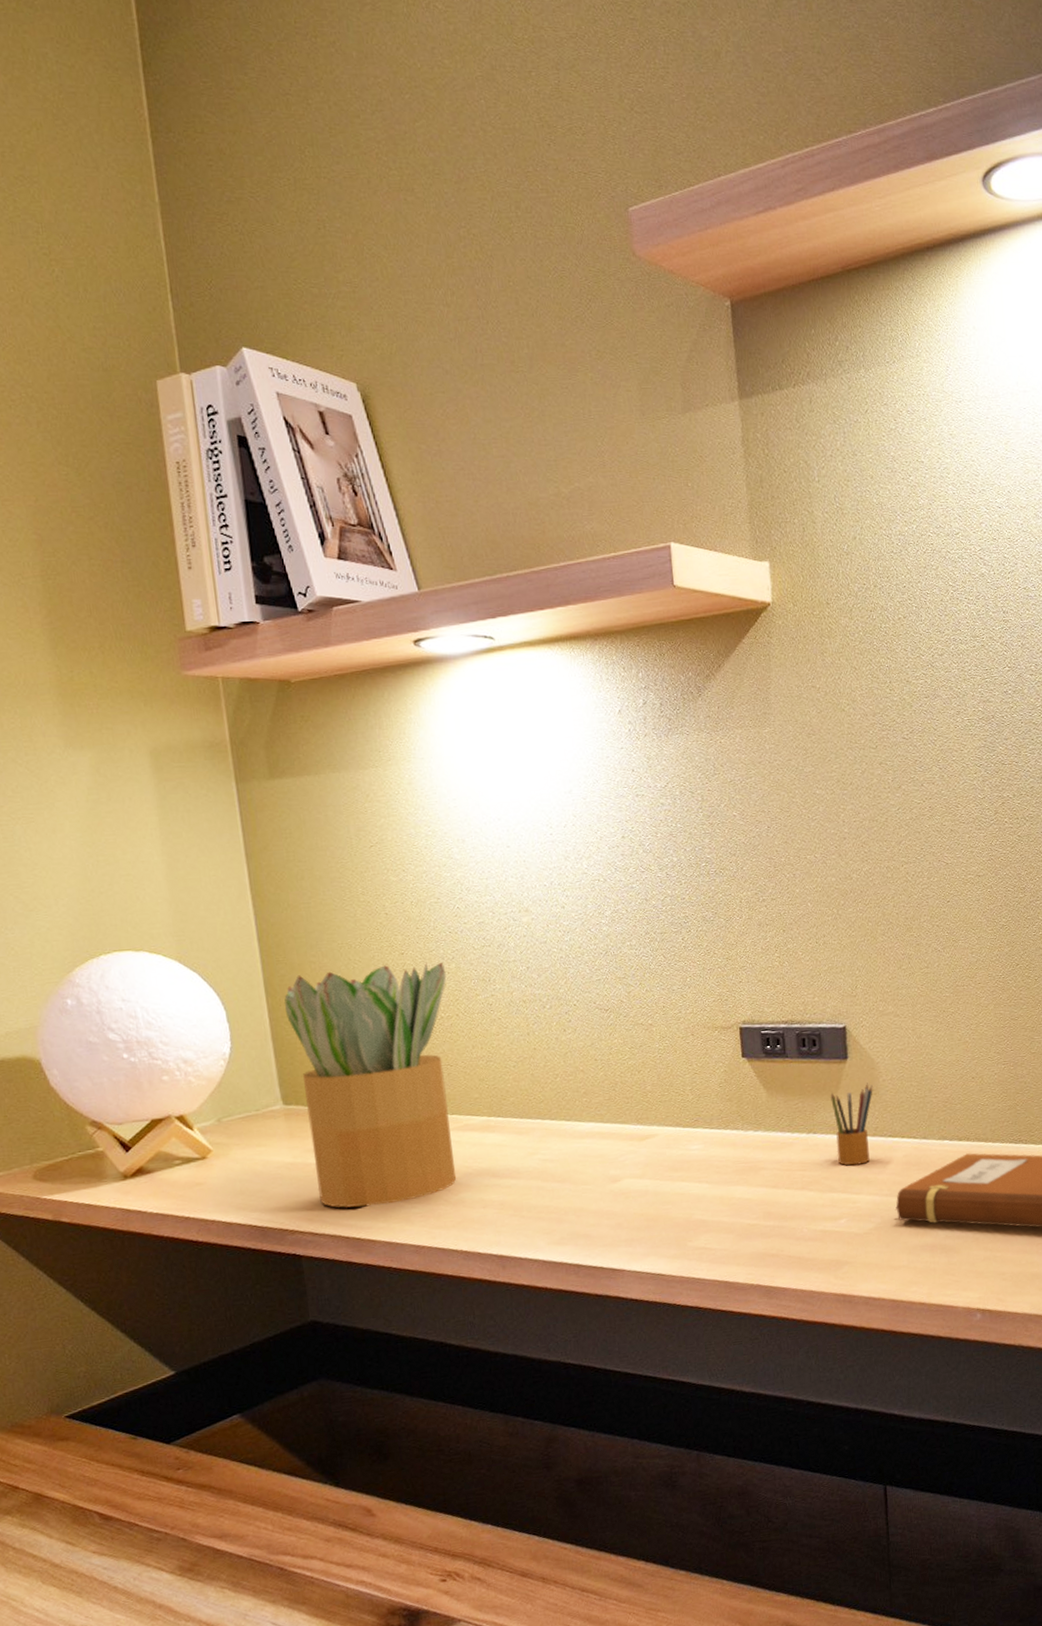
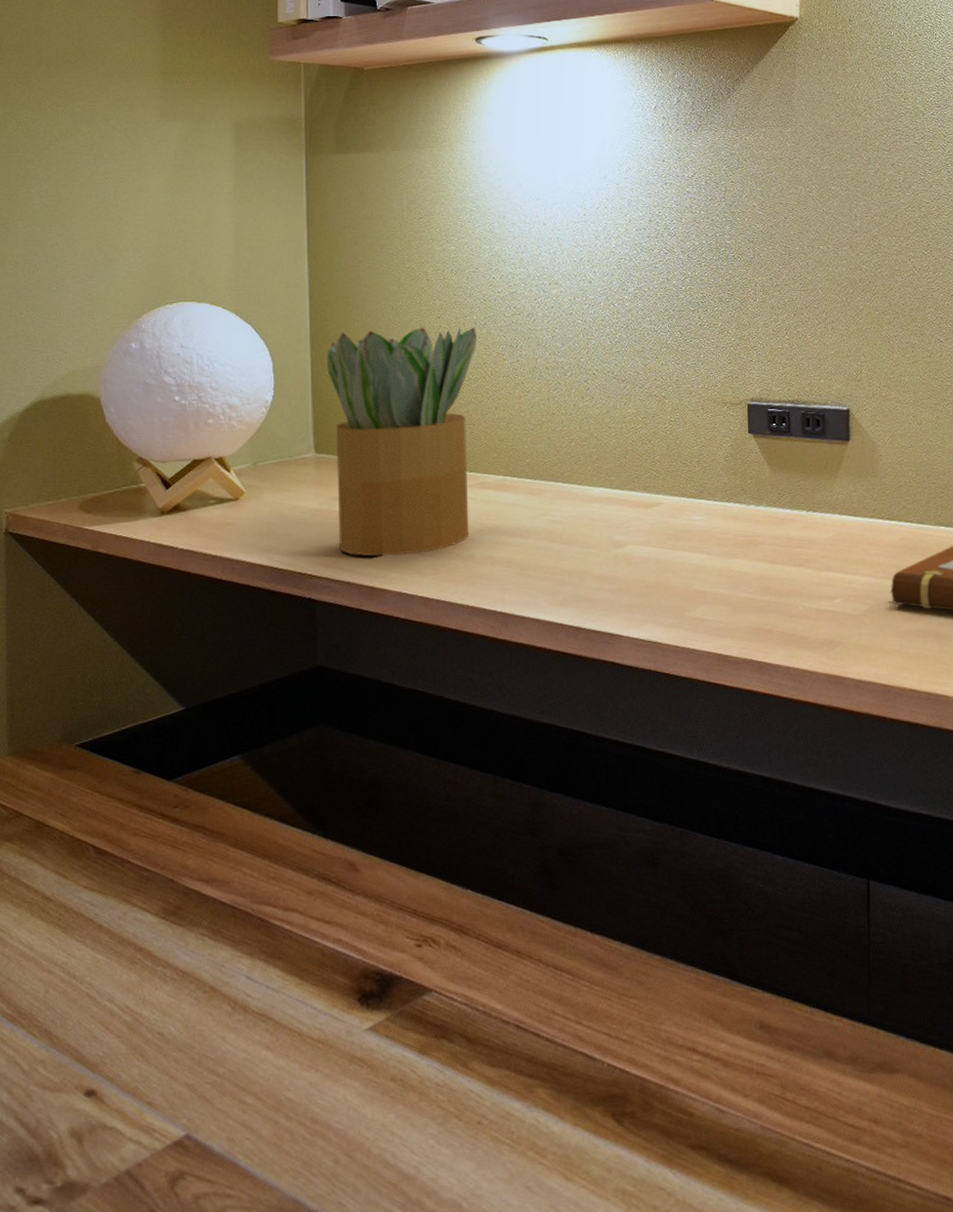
pencil box: present [830,1082,873,1166] -> none [831,465,873,546]

